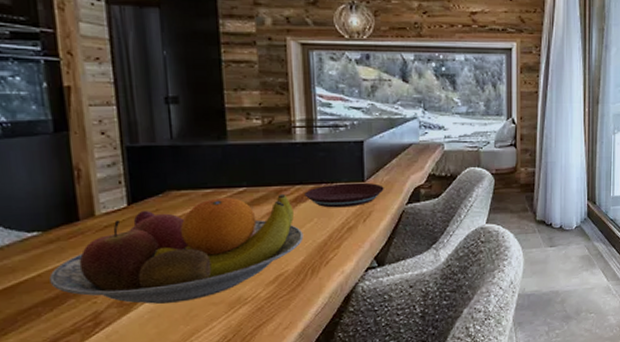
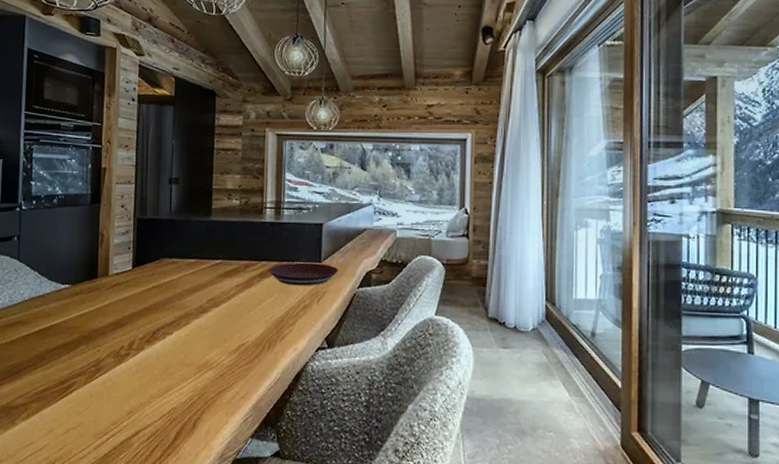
fruit bowl: present [49,193,304,304] -> none [71,268,265,360]

